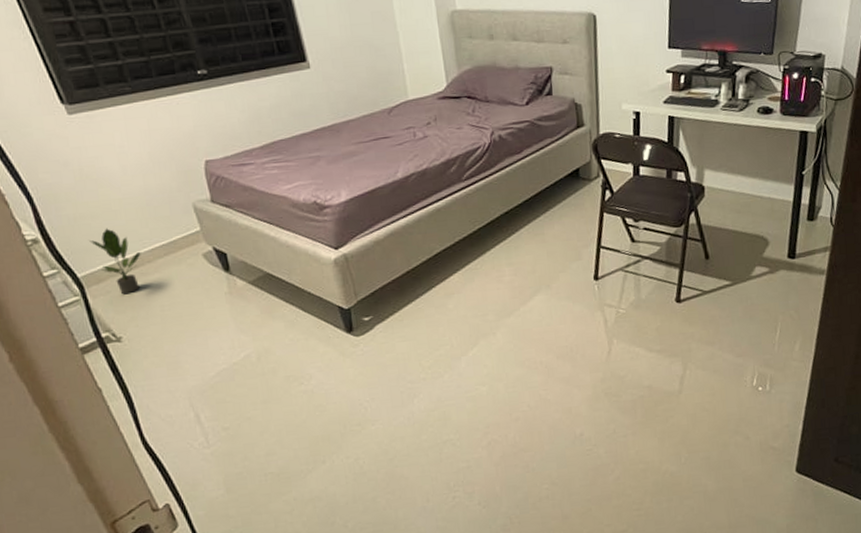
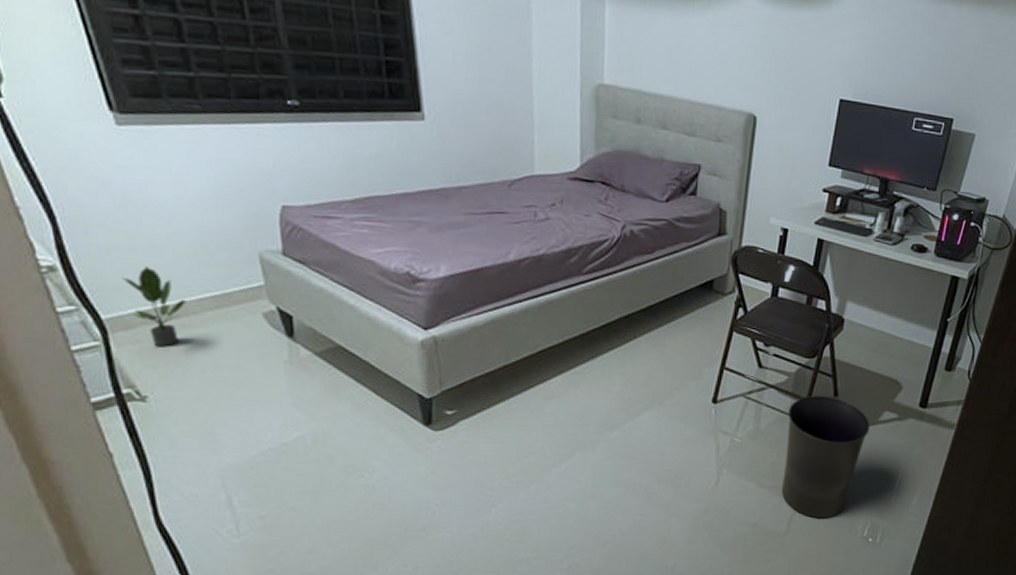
waste bin: none [665,259,744,375] -> present [781,395,871,519]

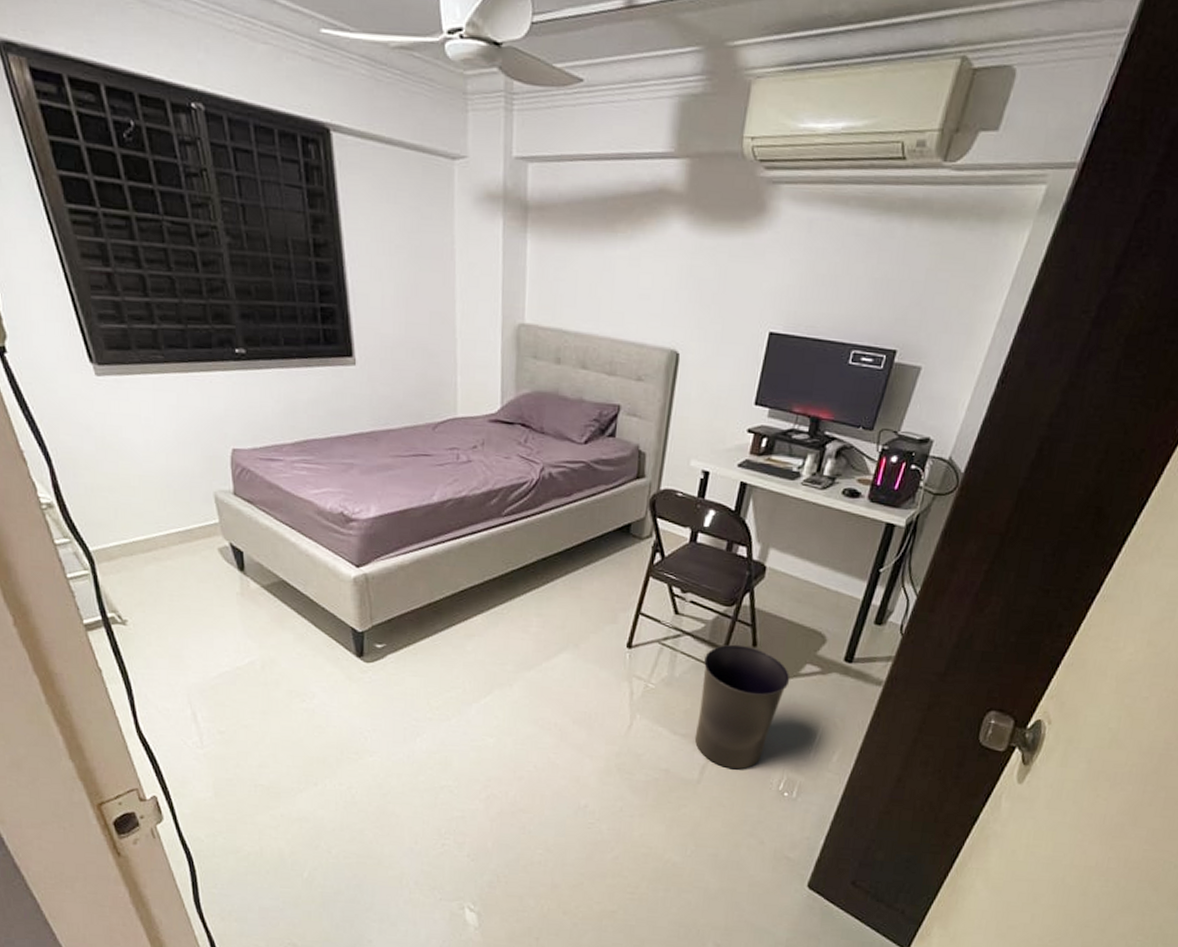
potted plant: present [122,266,186,347] -> none [104,504,155,577]

